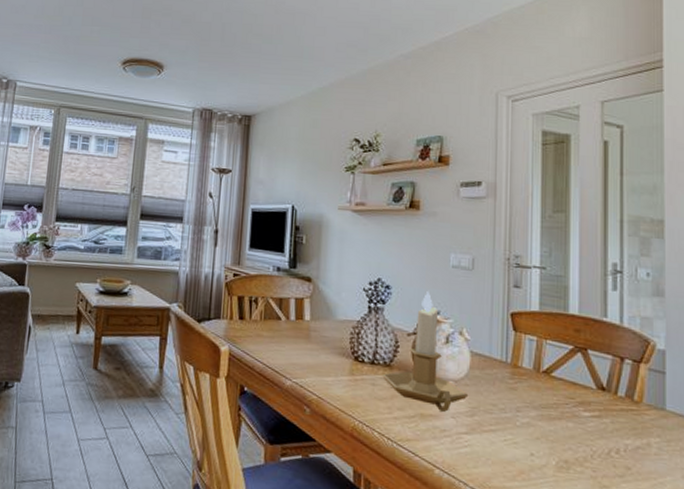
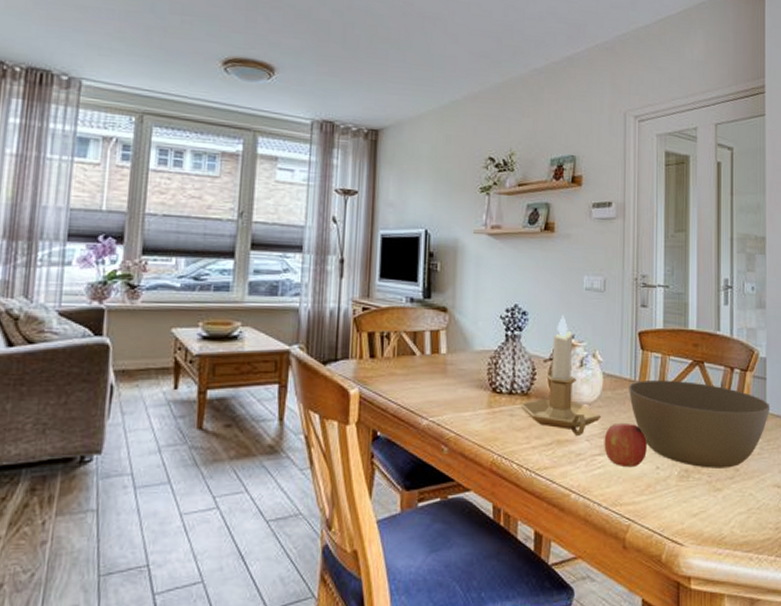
fruit: none [471,404,520,451] -> present [604,424,647,468]
bowl: none [499,362,671,466] -> present [629,379,771,468]

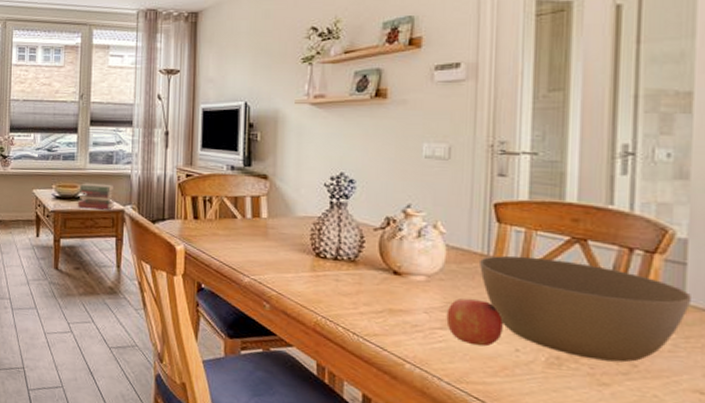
books: none [230,319,278,351] -> present [77,183,114,210]
candlestick: present [520,315,602,435] -> none [346,184,444,307]

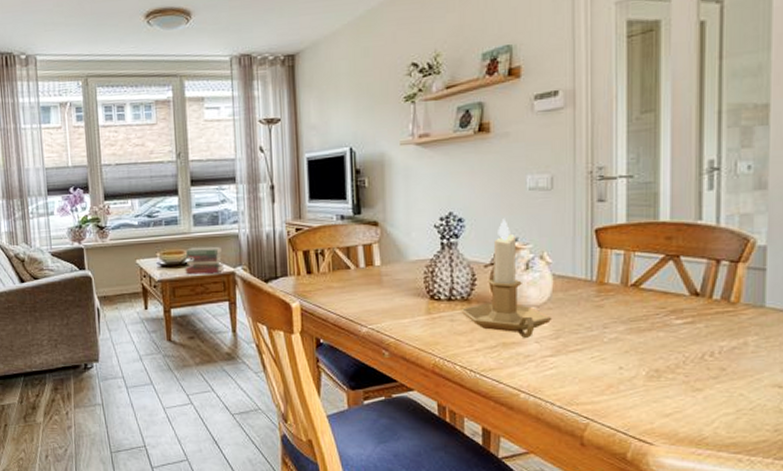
candlestick: none [346,184,444,307] -> present [461,219,552,338]
fruit: present [446,298,503,347] -> none [556,324,607,368]
bowl: present [480,255,693,363] -> none [584,277,771,368]

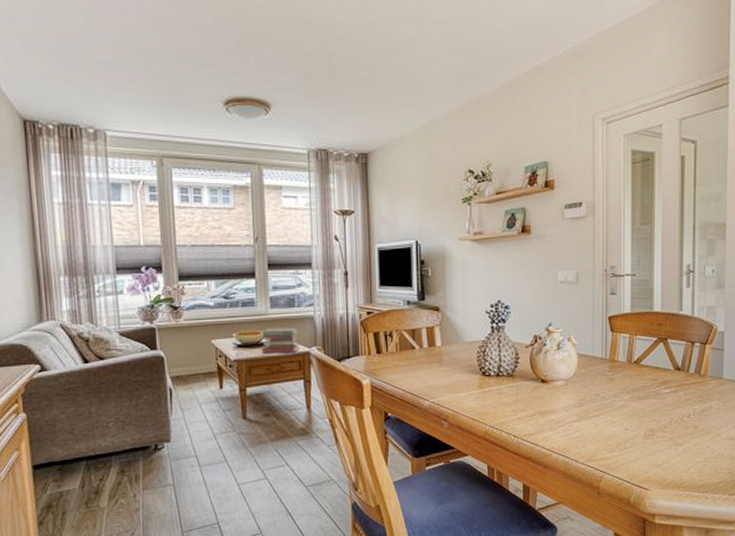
candlestick: present [461,219,552,338] -> none [507,307,577,407]

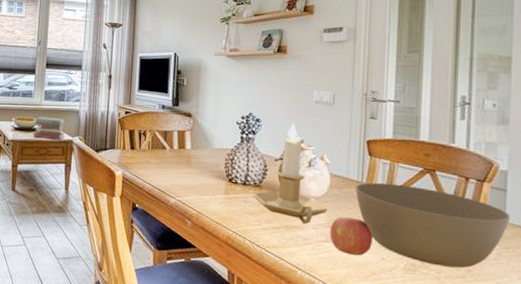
candlestick: none [507,307,577,407] -> present [253,123,328,224]
fruit: none [580,394,617,431] -> present [329,217,373,256]
bowl: none [601,356,727,428] -> present [355,182,511,268]

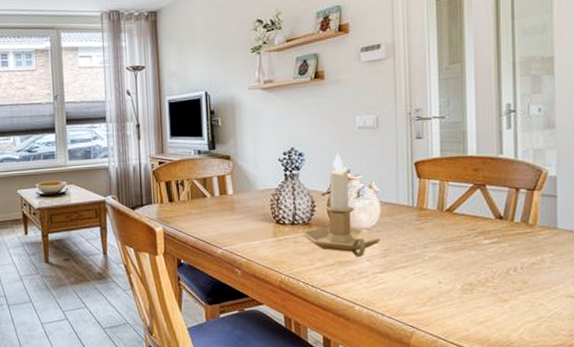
books: present [33,117,65,140] -> none [61,178,96,203]
fruit: present [329,217,373,256] -> none [384,245,428,283]
bowl: present [355,182,511,268] -> none [407,203,562,282]

